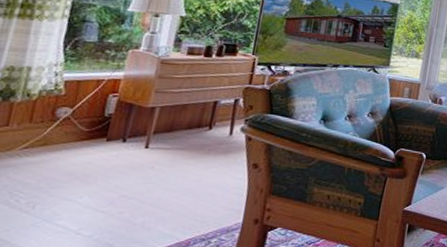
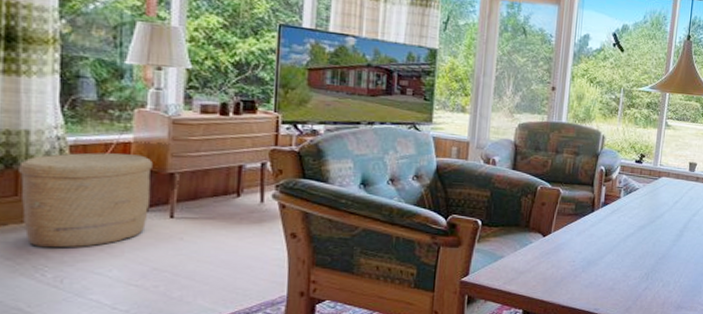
basket: none [8,88,138,176] -> present [19,152,153,248]

